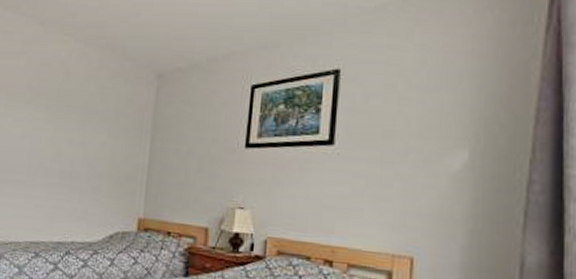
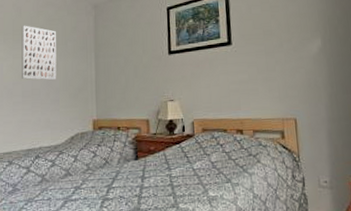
wall art: none [61,91,108,163] -> present [22,25,57,81]

